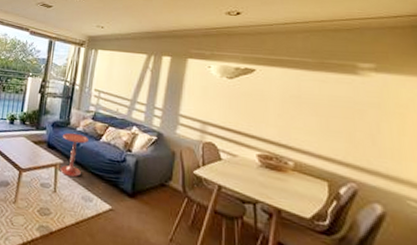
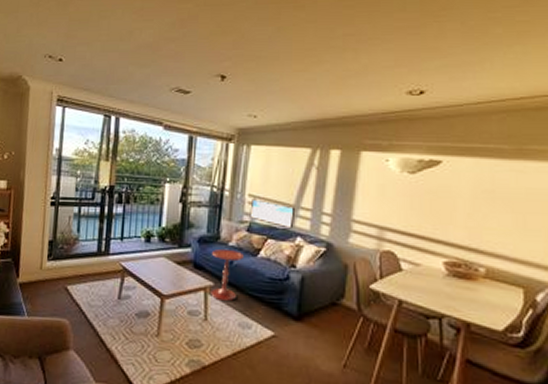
wall art: none [95,93,133,119] -> present [249,199,296,229]

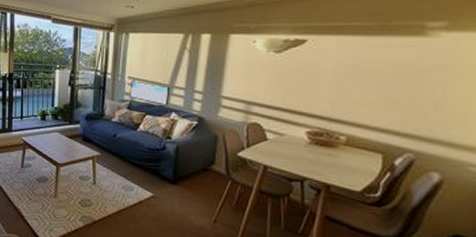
side table: present [211,248,244,302] -> none [98,124,125,169]

